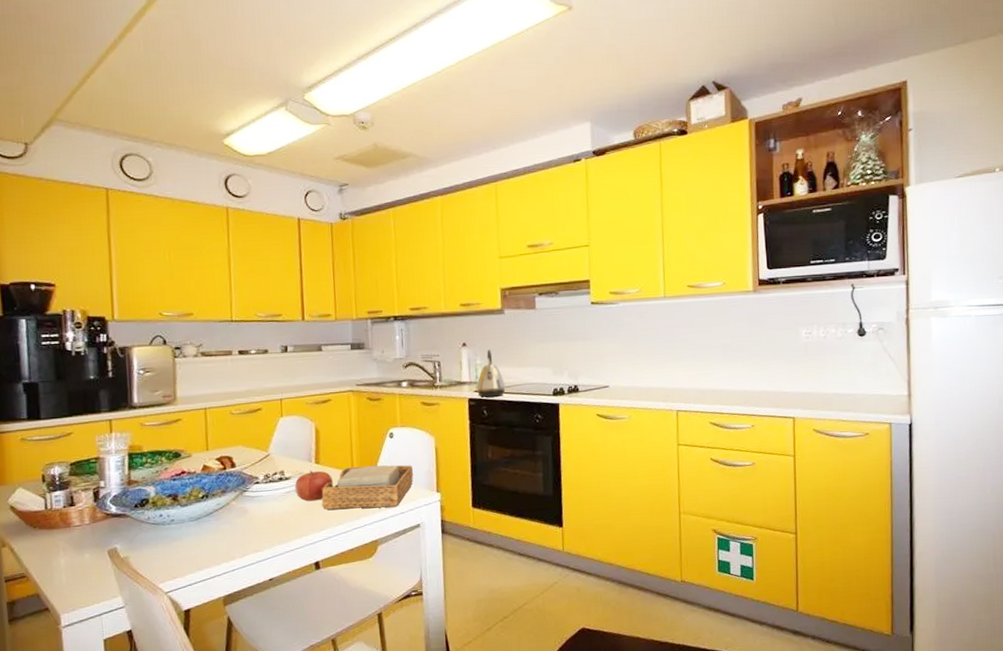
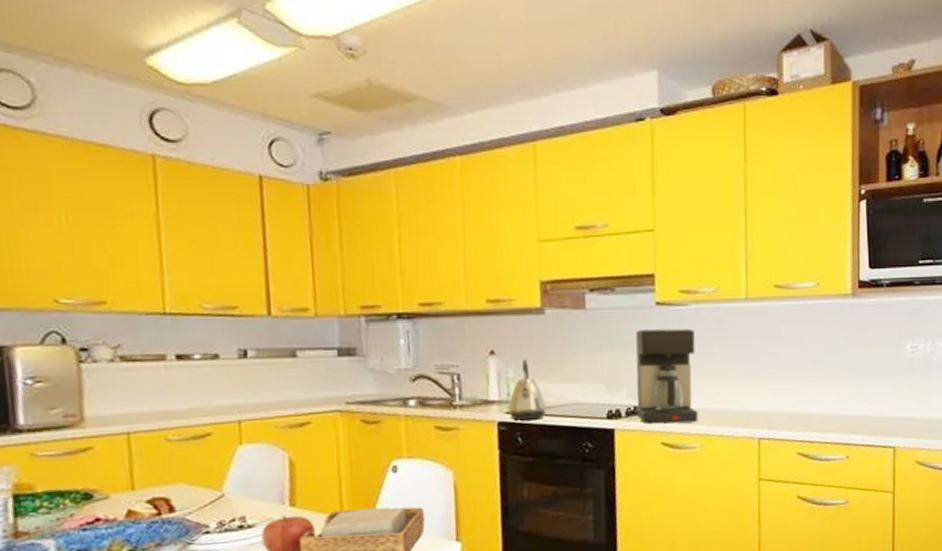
coffee maker: none [575,322,627,400] -> present [635,328,699,425]

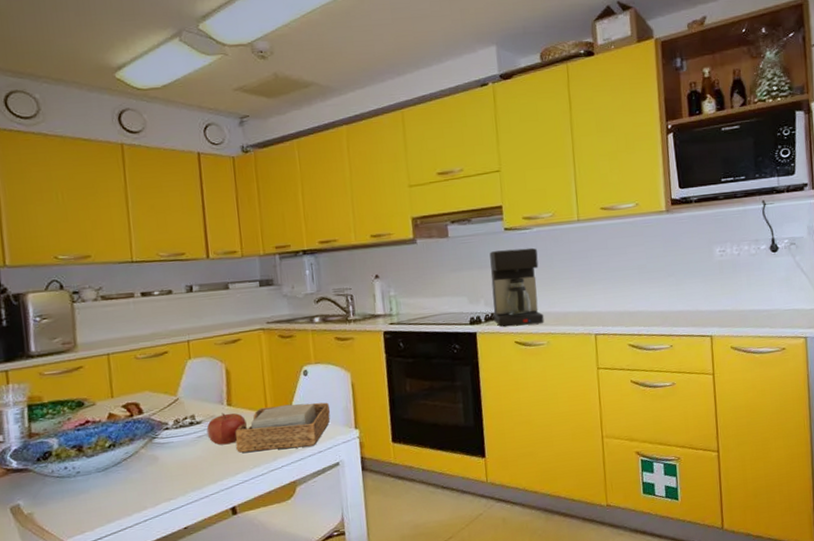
kettle: present [507,359,548,421] -> none [390,280,422,330]

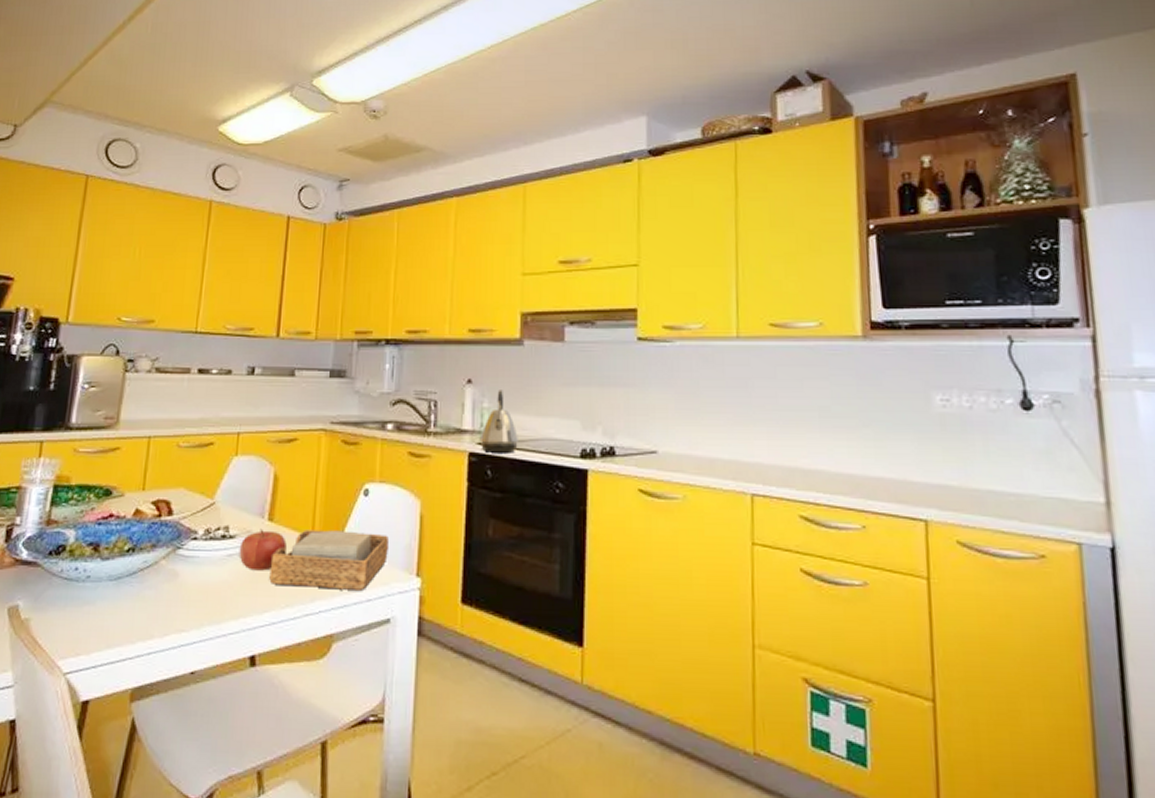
kettle: none [390,280,422,330] -> present [479,390,520,453]
coffee maker: present [489,247,544,328] -> none [613,366,681,470]

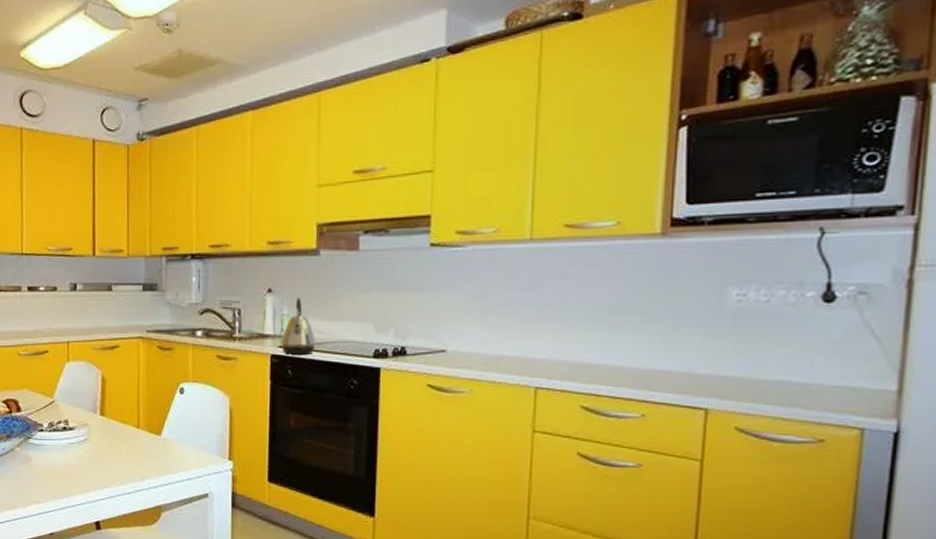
fruit: present [239,528,287,571] -> none [78,422,117,456]
napkin holder: present [269,530,390,590] -> none [105,422,205,471]

